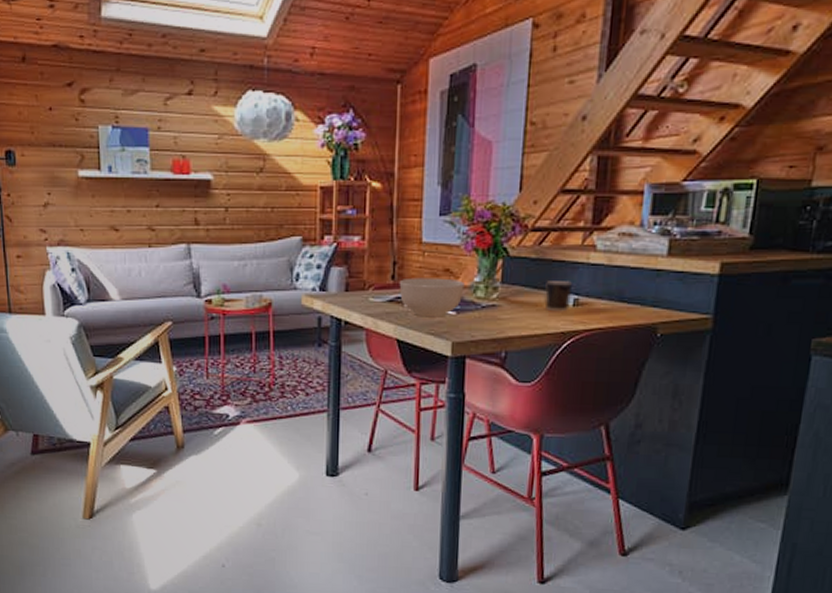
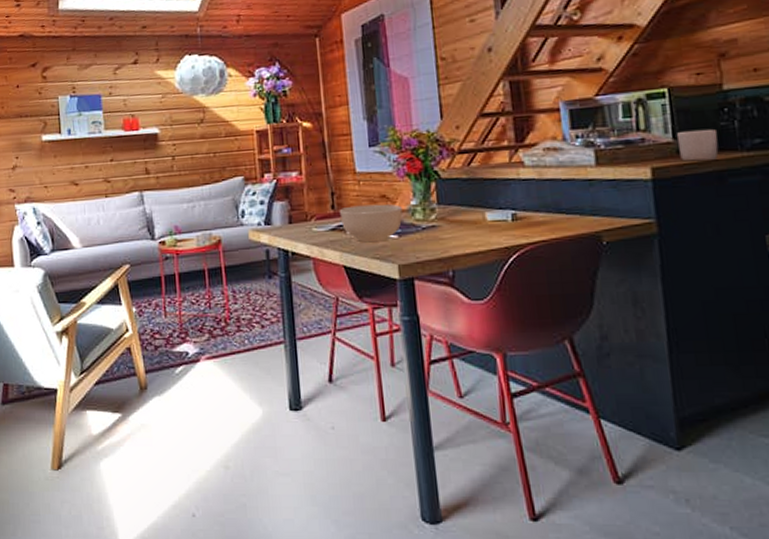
mug: present [545,281,573,312] -> none [481,197,509,228]
mug: none [752,226,795,261] -> present [677,129,719,162]

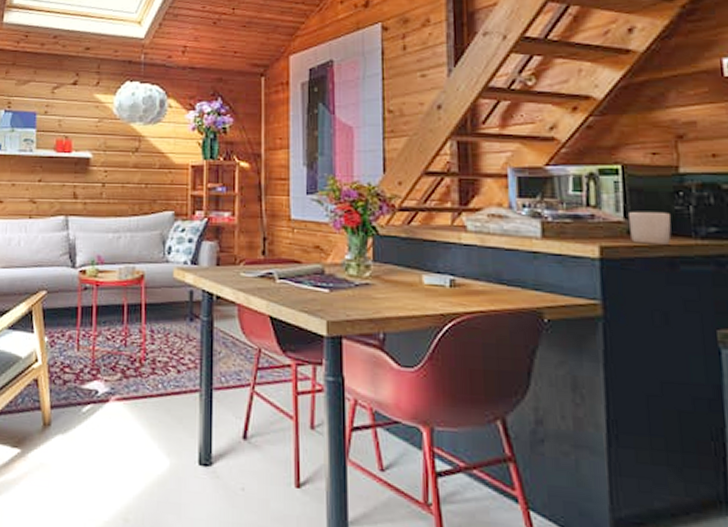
bowl: present [339,204,403,243] -> none [270,253,336,295]

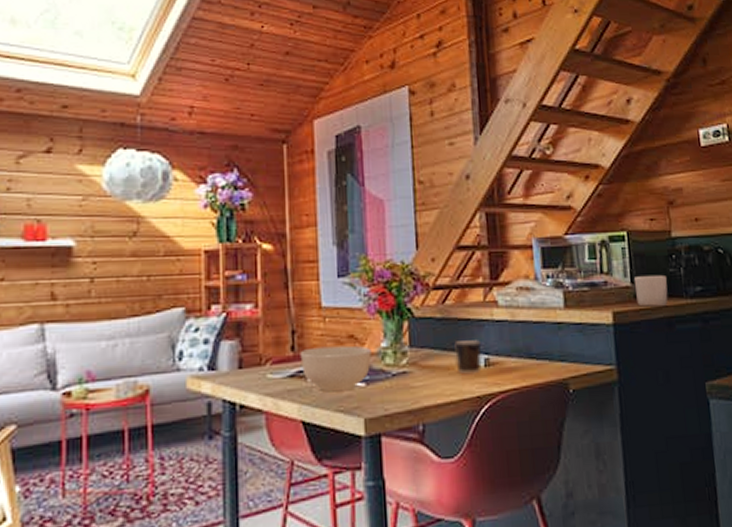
bowl: none [270,253,336,295] -> present [300,345,372,392]
mug: none [419,260,448,293] -> present [454,340,482,375]

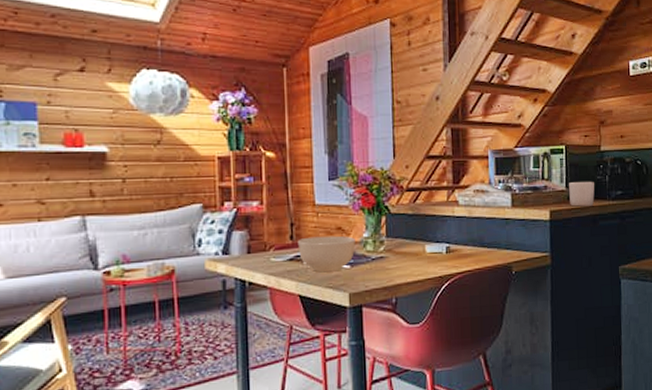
mug: present [454,340,482,375] -> none [422,232,444,259]

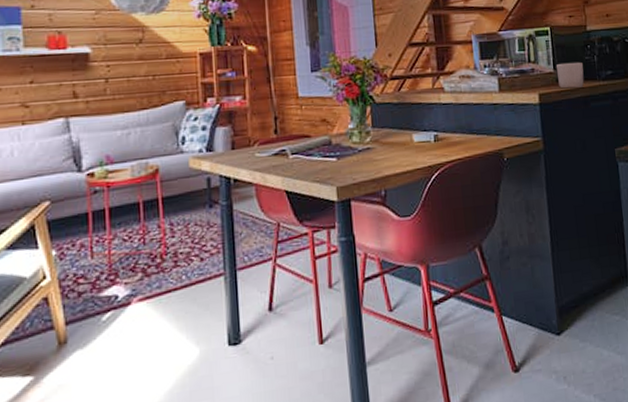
bowl: present [297,235,356,273] -> none [282,128,341,167]

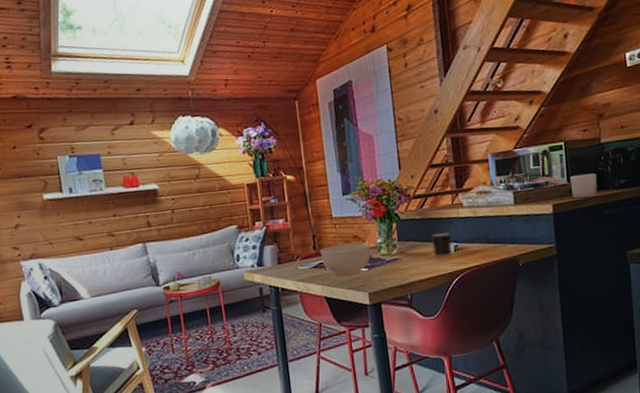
bowl: none [282,128,341,167] -> present [319,243,371,276]
mug: none [409,120,432,149] -> present [431,232,452,258]

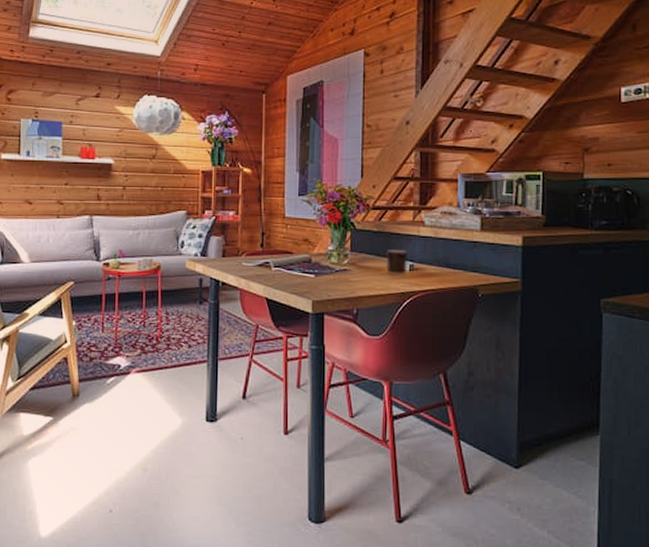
bowl: present [319,243,371,276] -> none [267,246,321,280]
mug: present [570,173,598,199] -> none [546,208,576,236]

